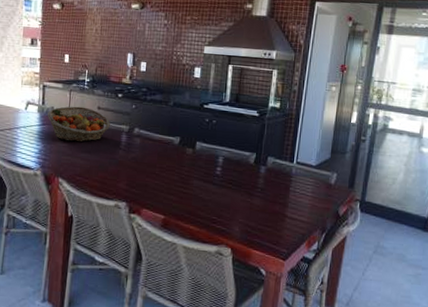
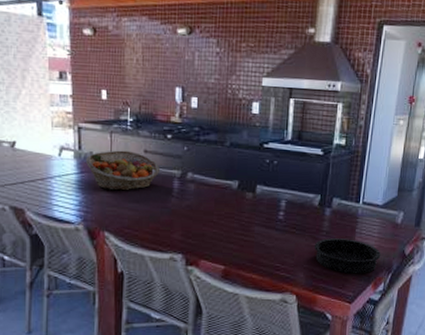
baking pan: none [249,195,315,232] -> present [314,238,381,274]

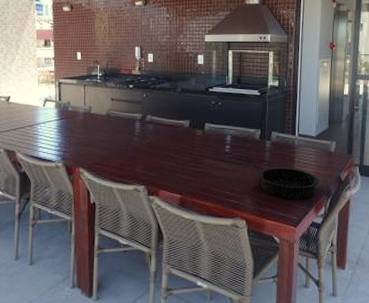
fruit basket: present [86,150,161,191] -> none [65,99,125,133]

